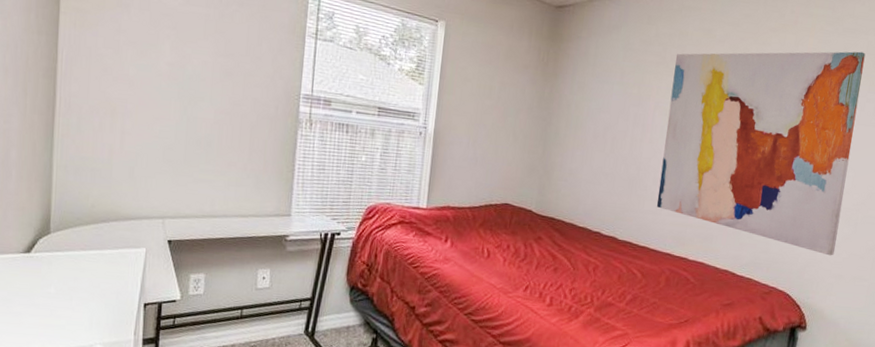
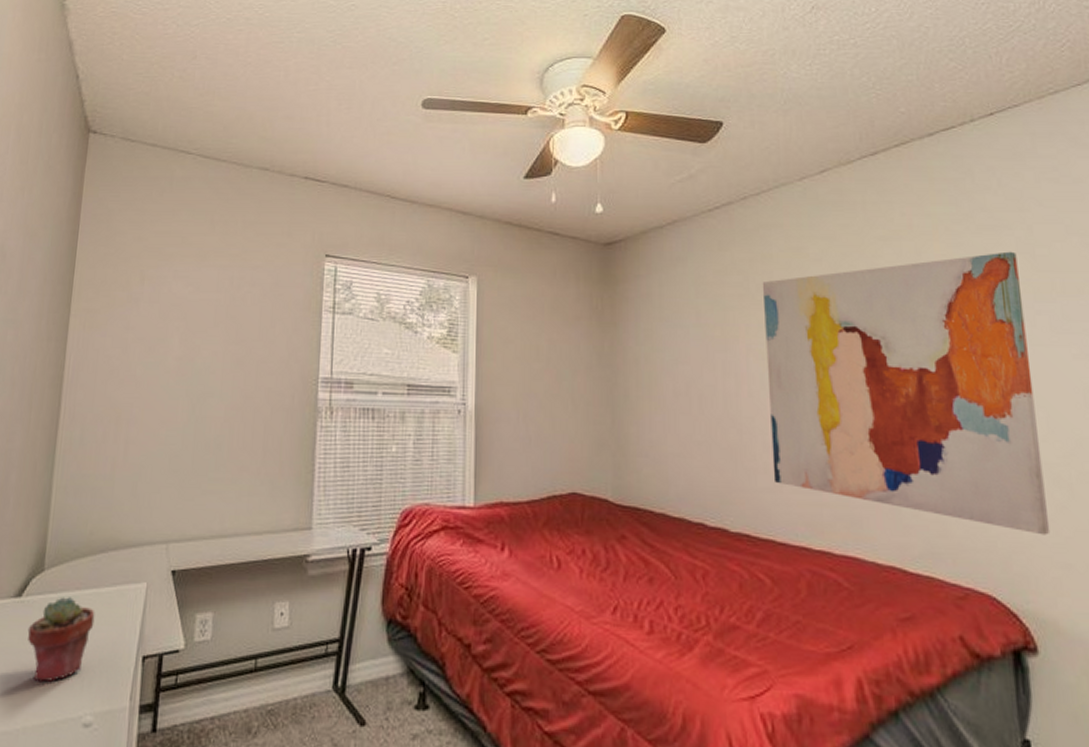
potted succulent: none [38,255,100,319] -> present [27,597,95,683]

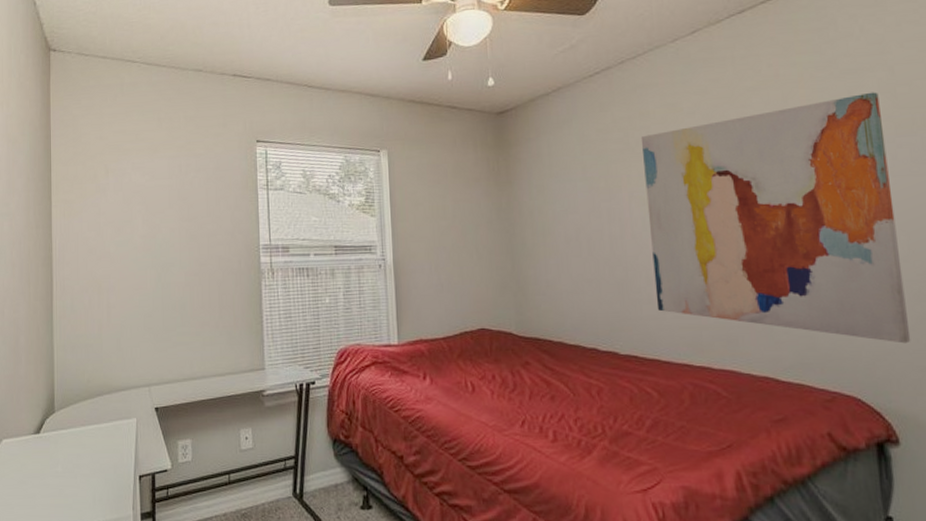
potted succulent: present [27,597,95,683] -> none [47,432,99,499]

